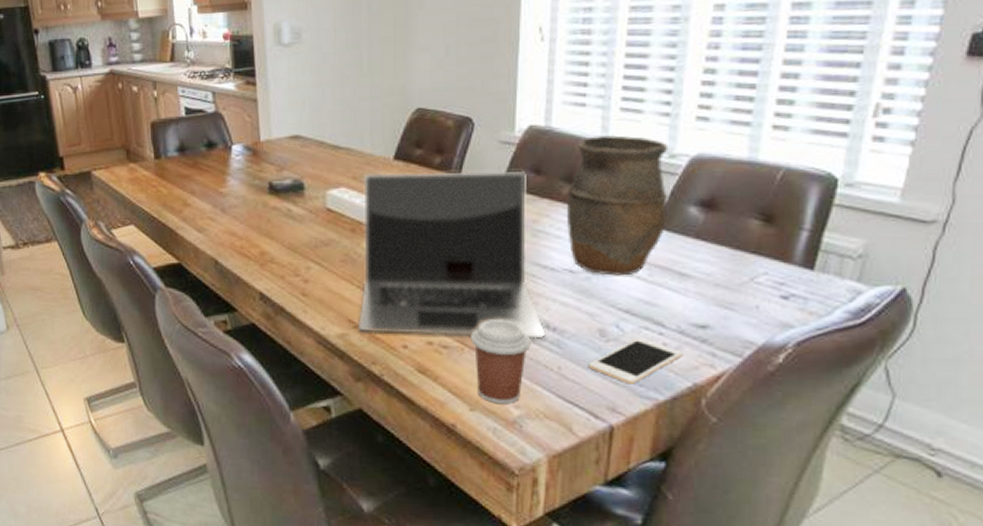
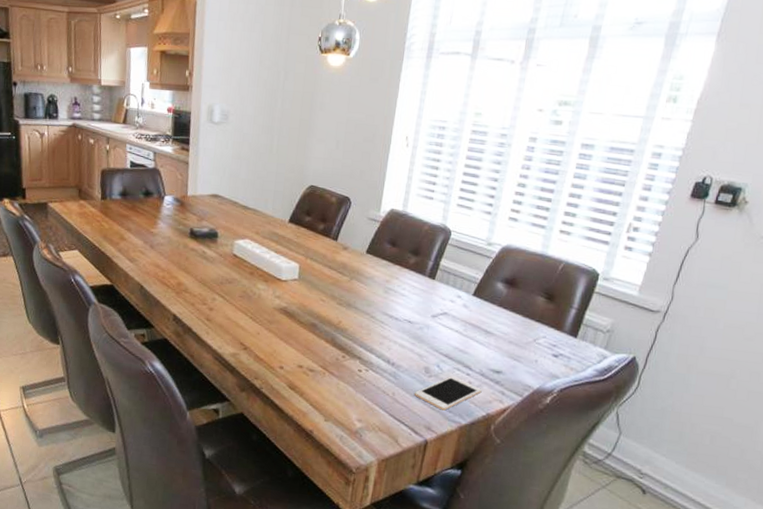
laptop: present [357,170,546,339] -> none [247,232,387,370]
coffee cup: present [471,318,531,405] -> none [331,352,376,419]
vase: present [566,135,669,276] -> none [410,223,488,329]

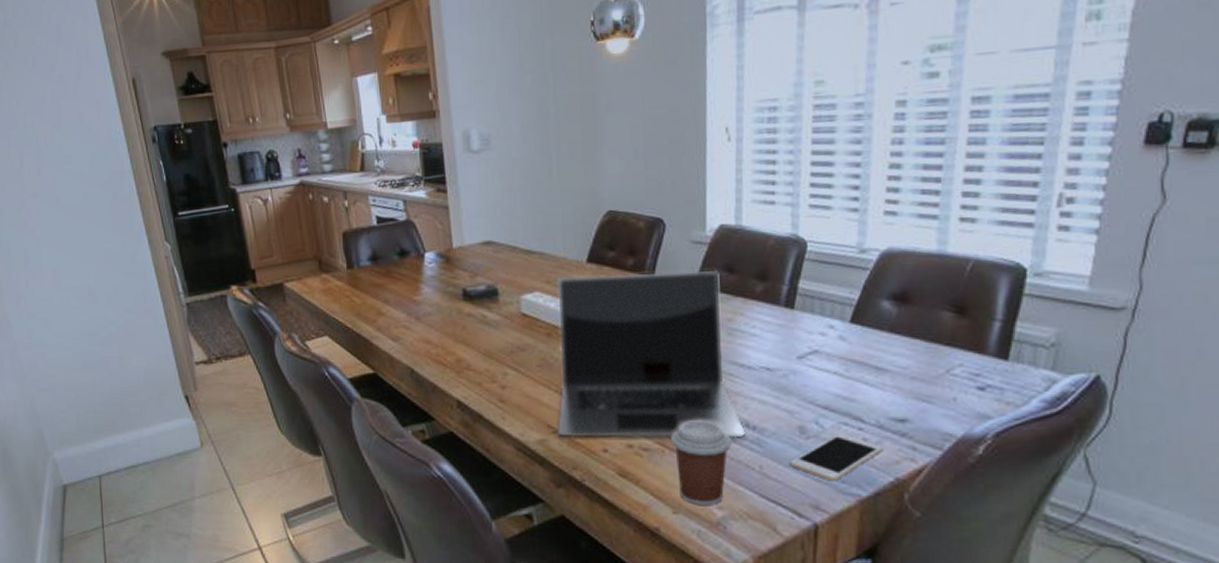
laptop: none [247,232,387,370] -> present [556,269,746,438]
coffee cup: none [331,352,376,419] -> present [671,419,732,506]

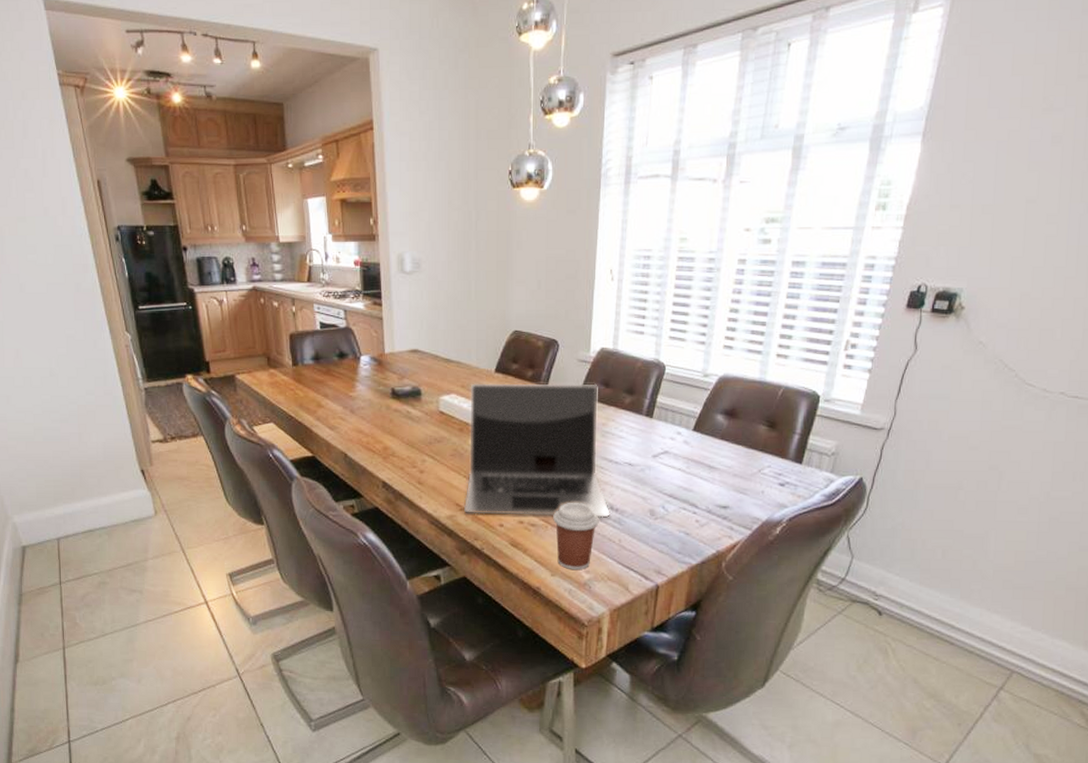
cell phone: present [790,434,884,481] -> none [642,516,710,552]

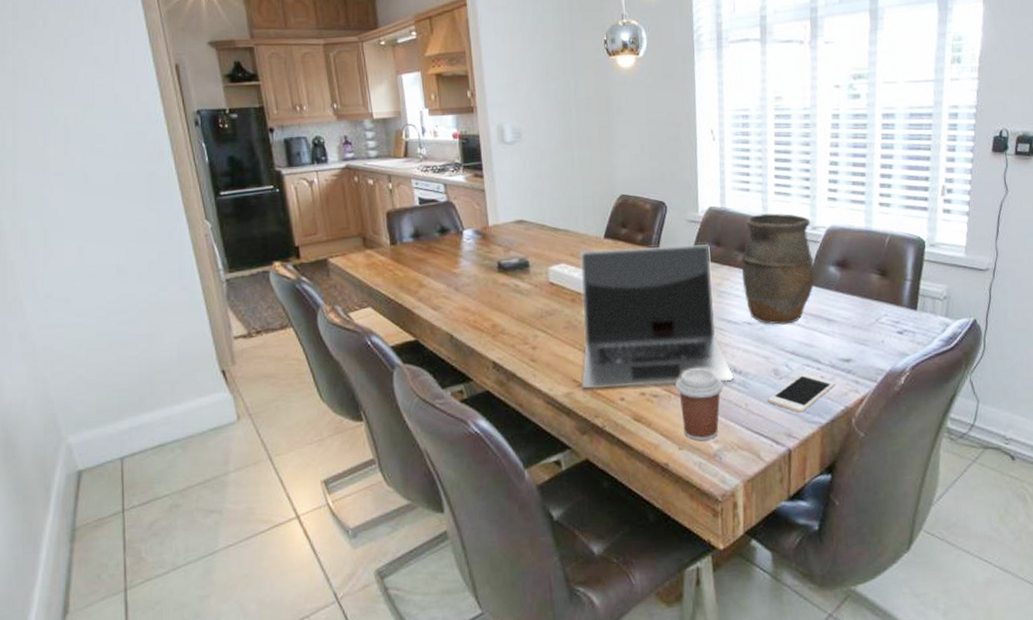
vase: none [627,358,704,468] -> present [741,213,815,325]
cell phone: none [642,516,710,552] -> present [768,374,836,413]

